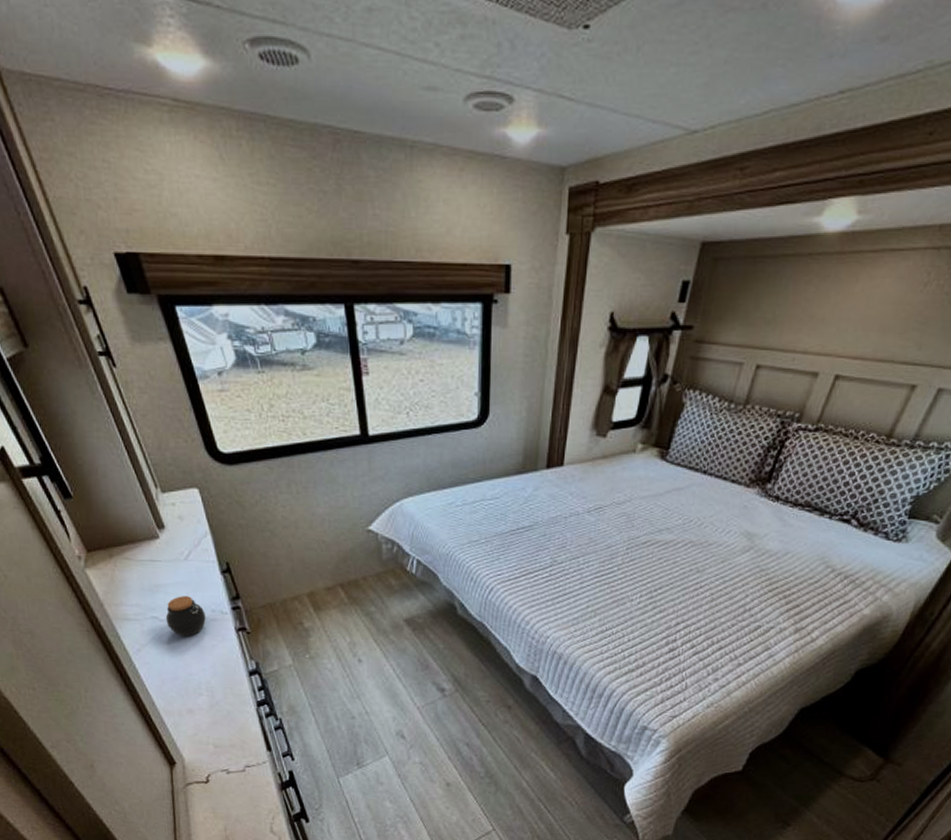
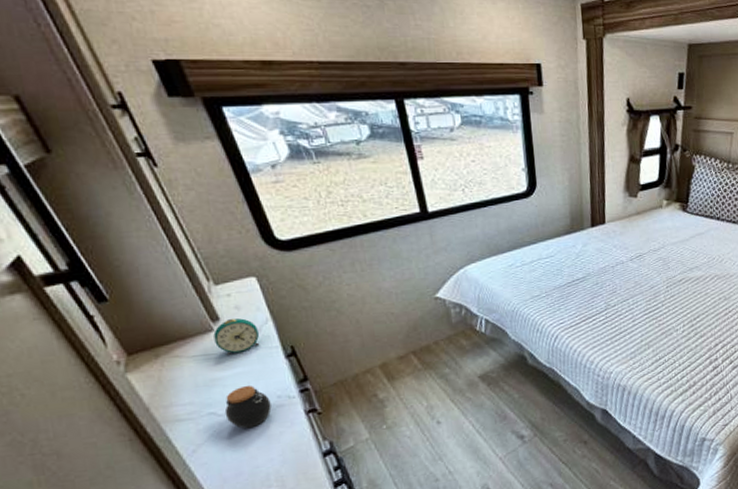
alarm clock: none [159,528,199,565] -> present [213,318,260,356]

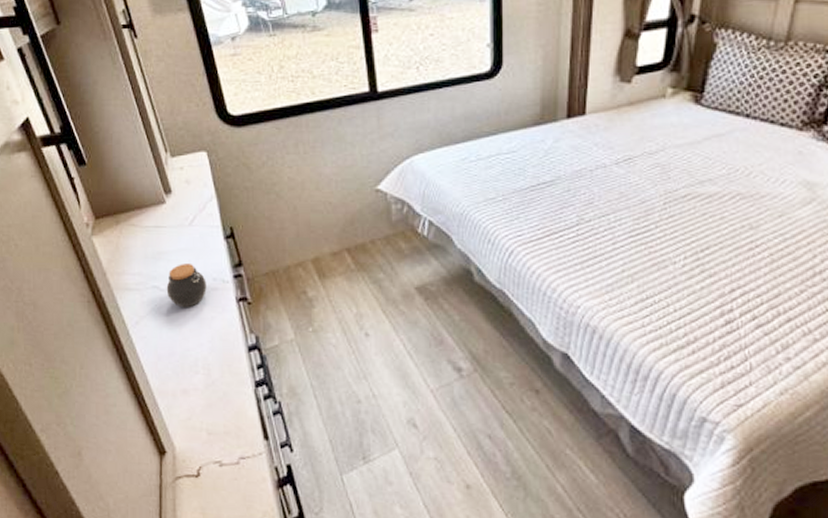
alarm clock: present [213,318,260,356] -> none [165,193,203,231]

